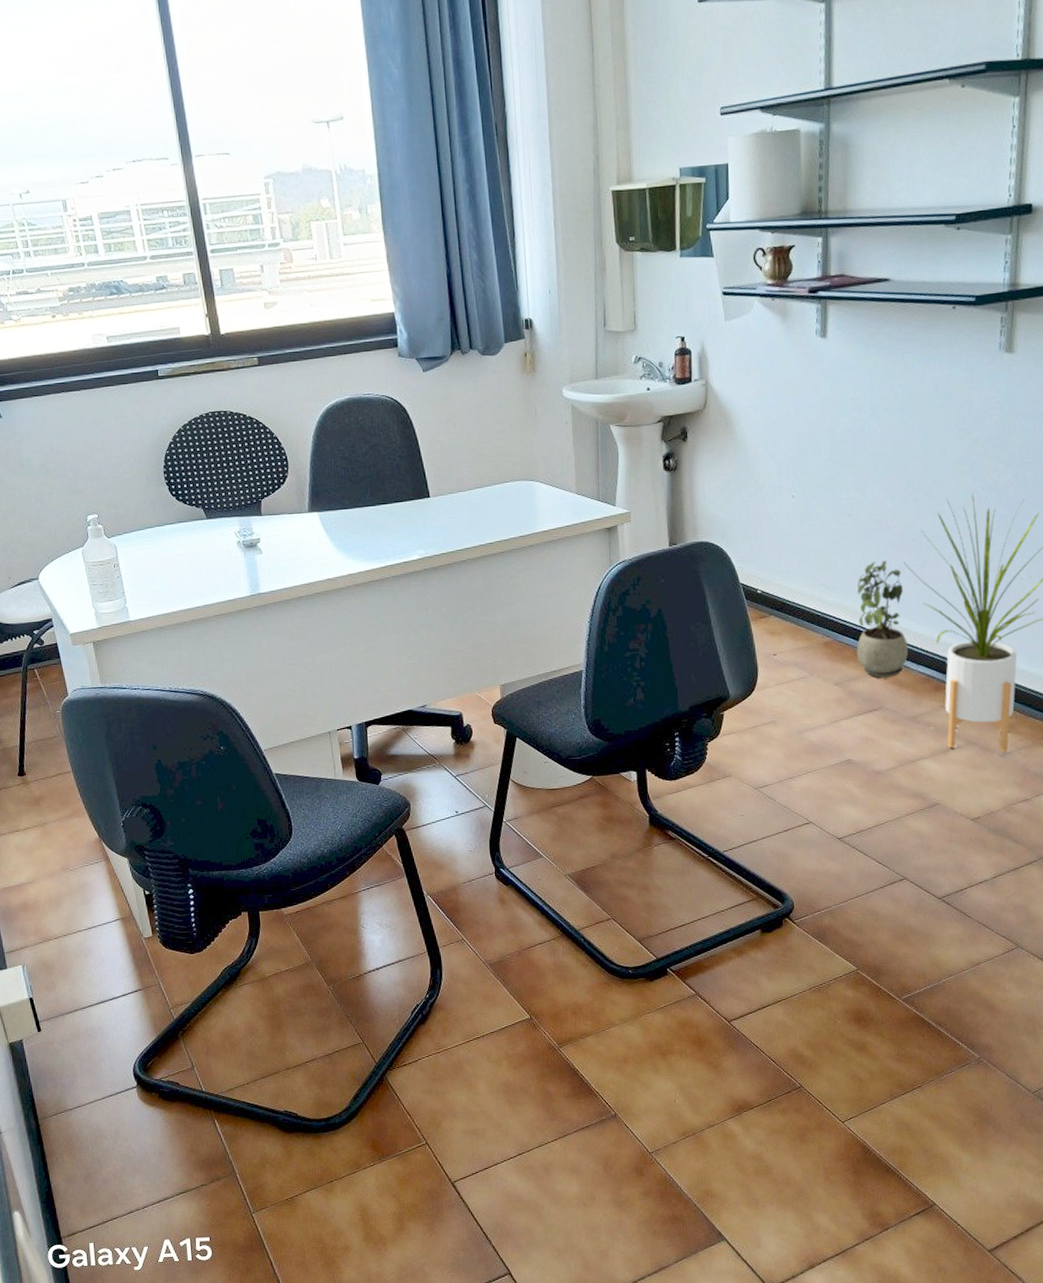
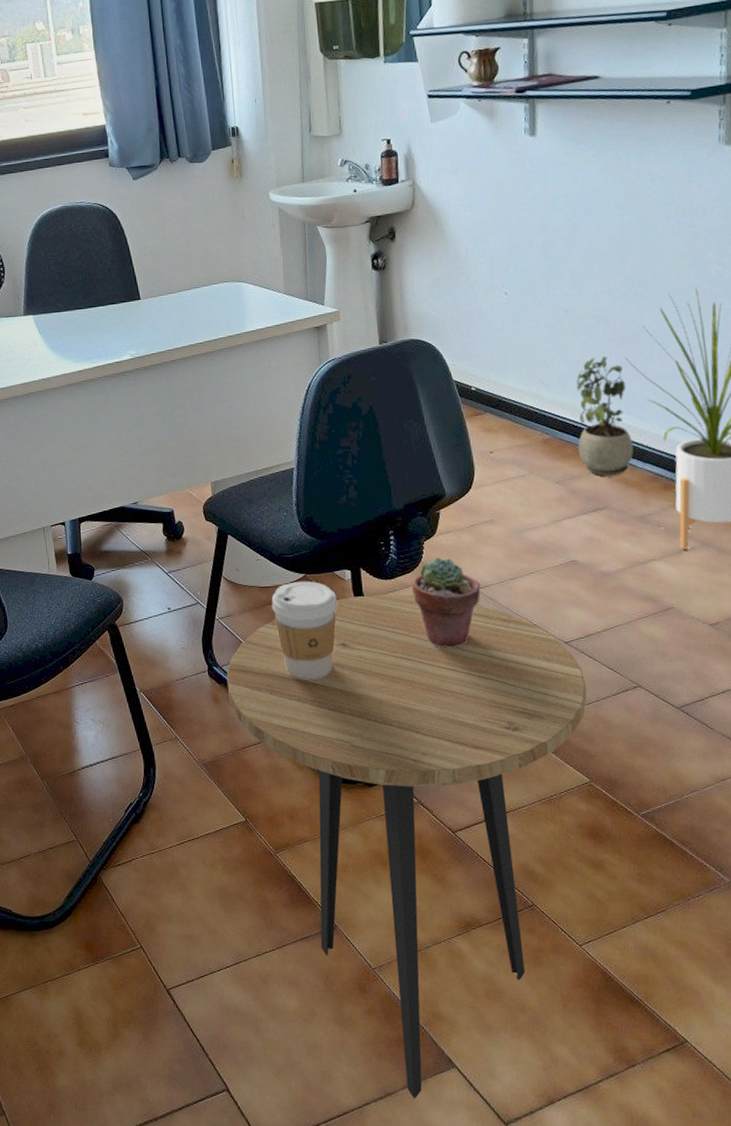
side table: none [513,794,857,1271] -> present [226,594,587,1099]
coffee cup: none [558,782,624,880] -> present [271,581,338,680]
potted succulent: none [695,758,761,846] -> present [411,557,481,648]

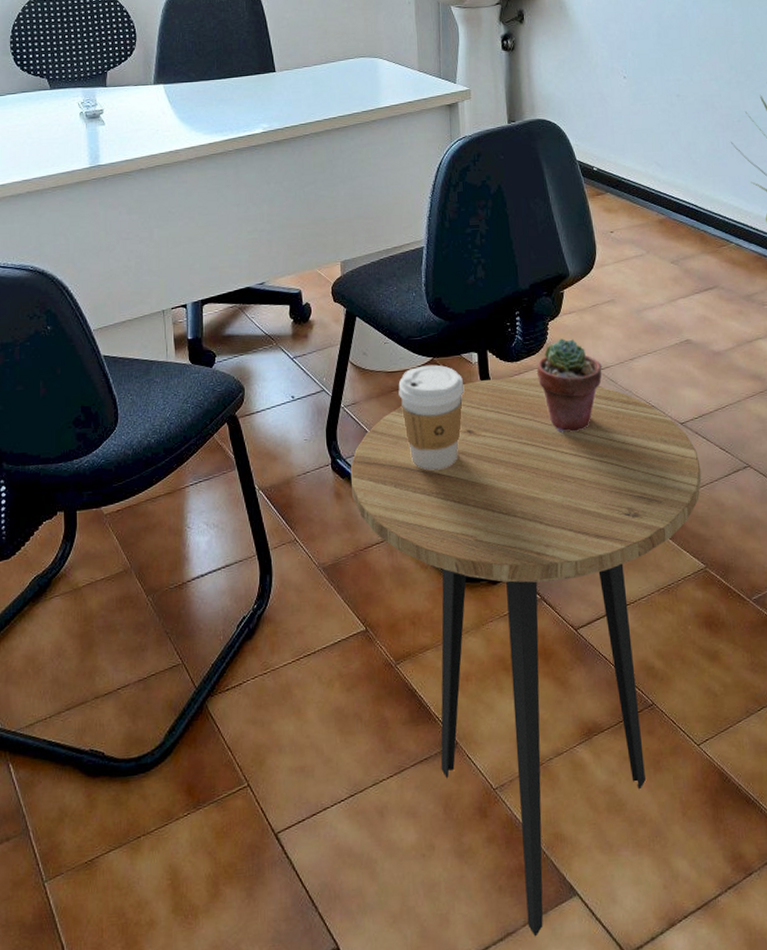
potted plant: present [576,356,634,476] -> none [688,139,740,256]

